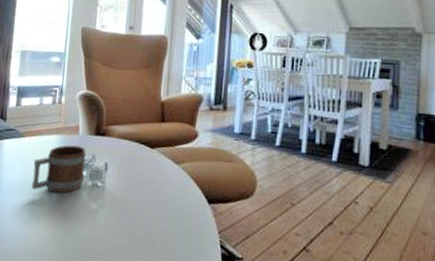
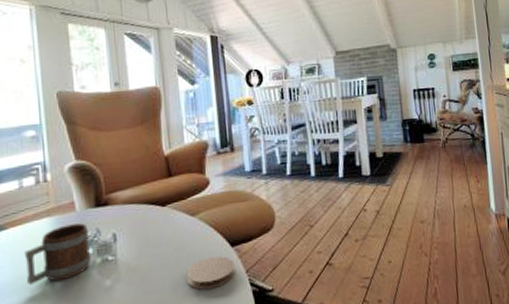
coaster: none [161,208,209,240] -> present [186,256,235,290]

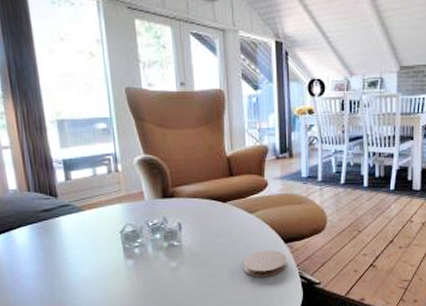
mug: present [24,223,92,285] -> none [99,211,159,260]

